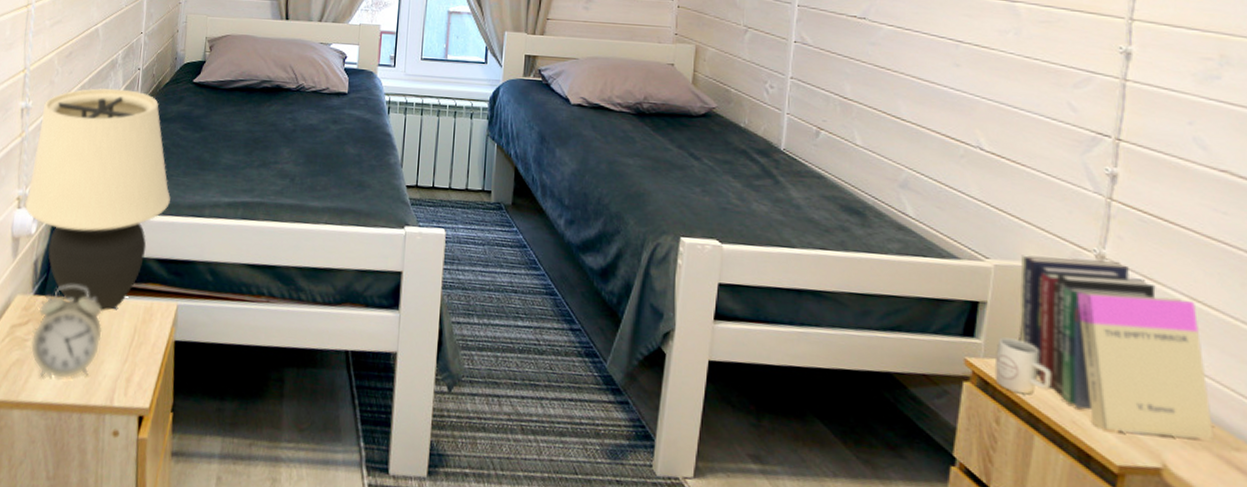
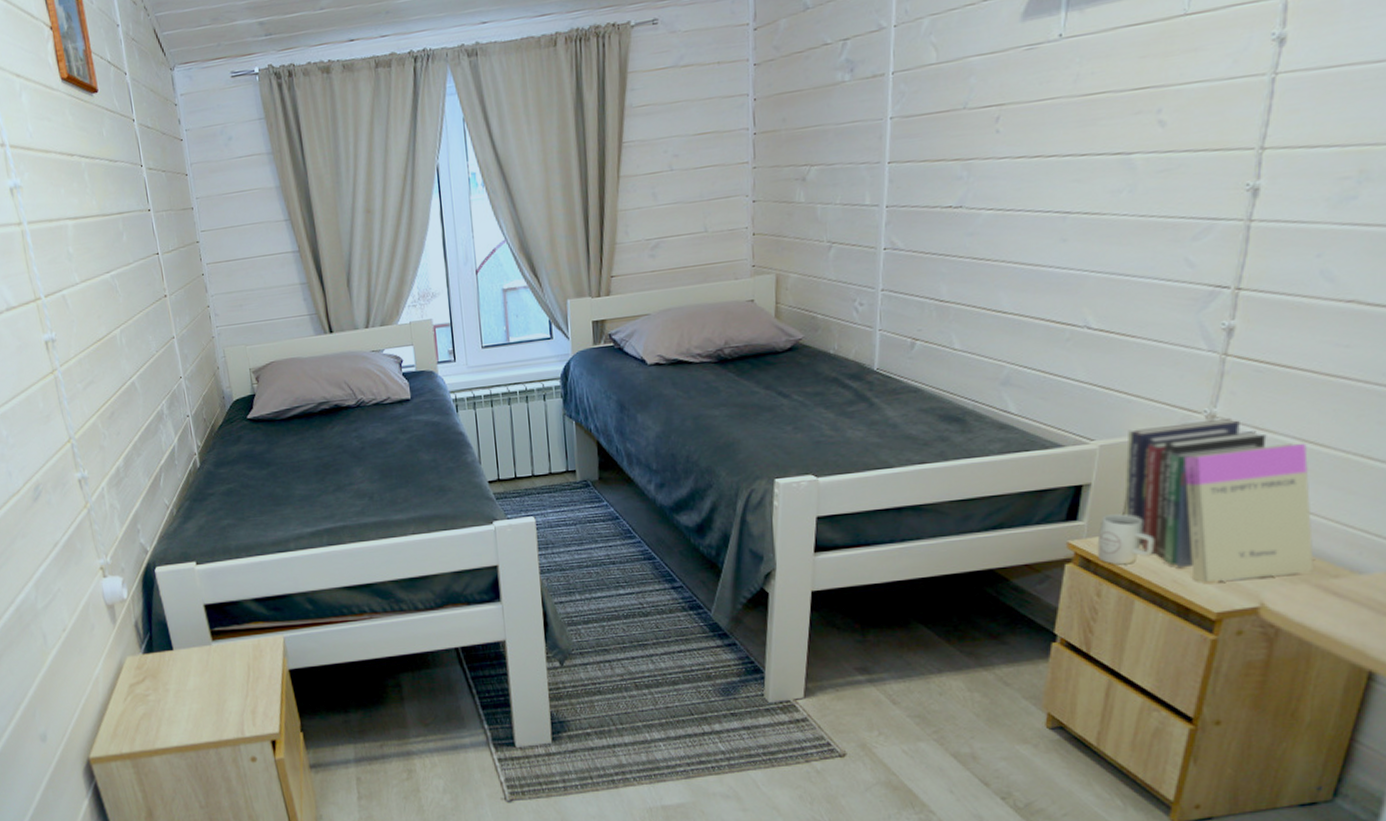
table lamp: present [25,88,171,311] -> none [99,439,253,656]
alarm clock: present [30,284,102,379] -> none [151,637,219,724]

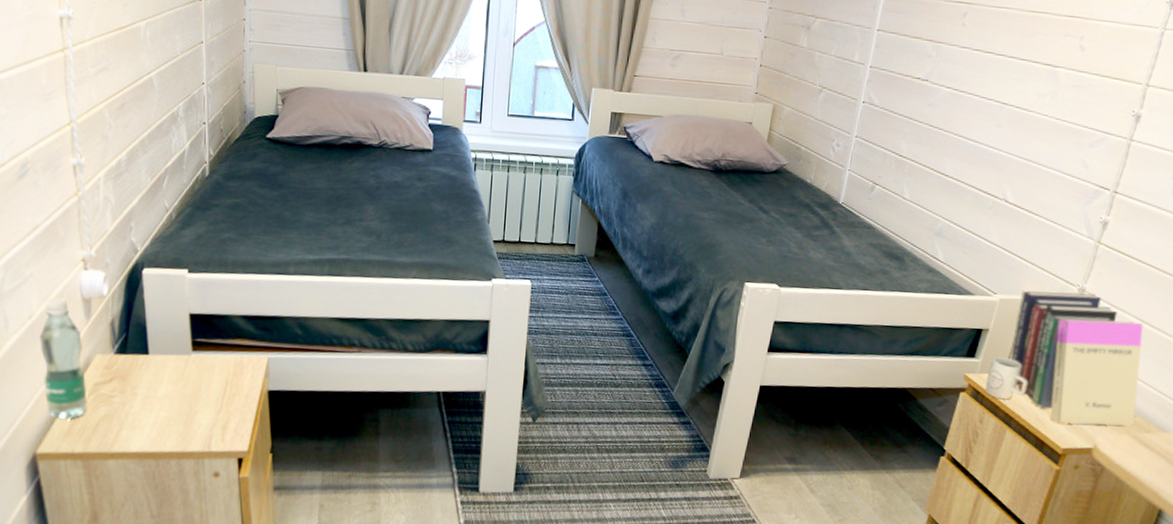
bottle: none [74,606,127,724] -> present [38,297,87,420]

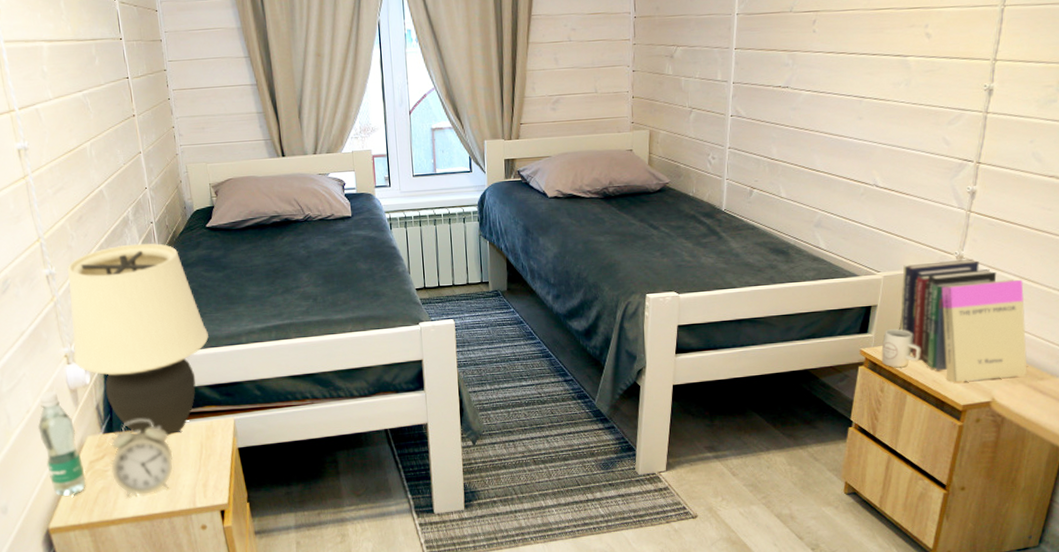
table lamp: none [93,144,252,367] -> present [66,243,209,436]
alarm clock: none [117,342,192,430] -> present [110,418,173,497]

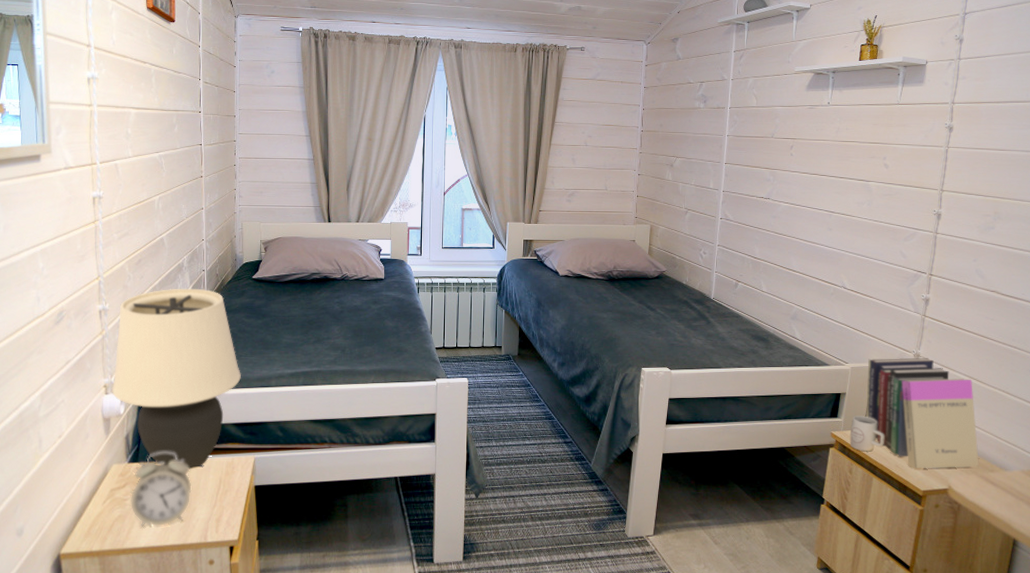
bottle: present [37,390,86,497] -> none [66,418,105,523]

